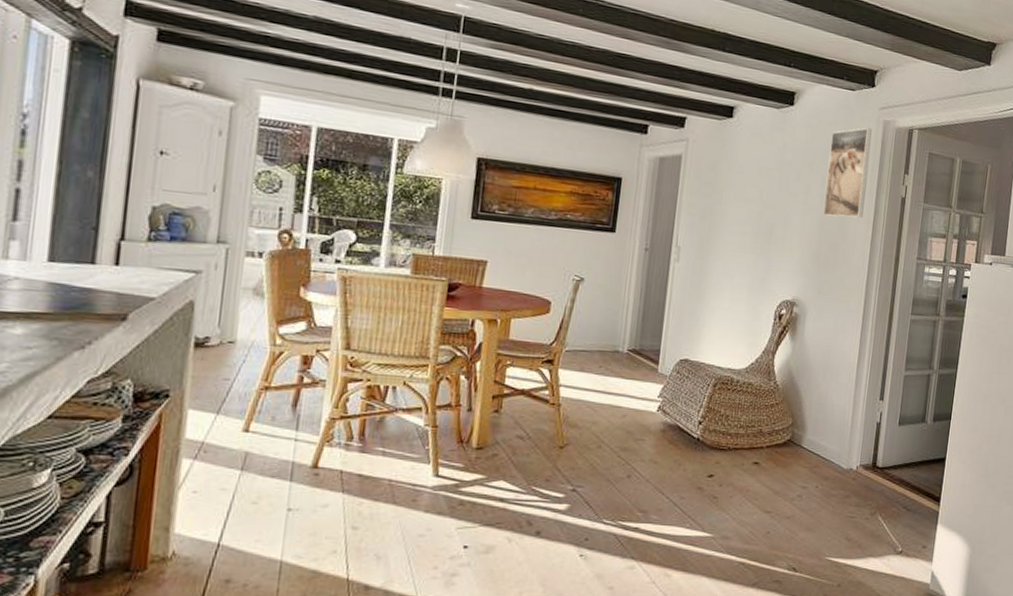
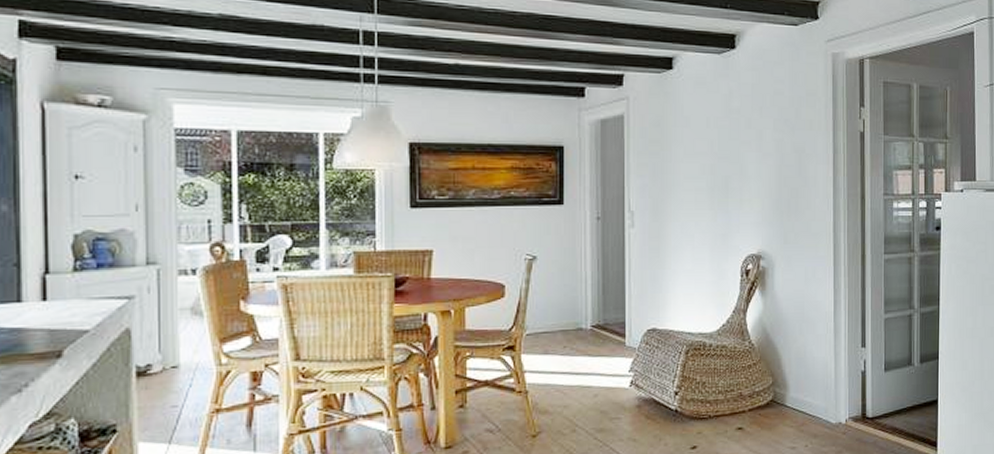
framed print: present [823,127,872,218] -> none [779,63,822,162]

